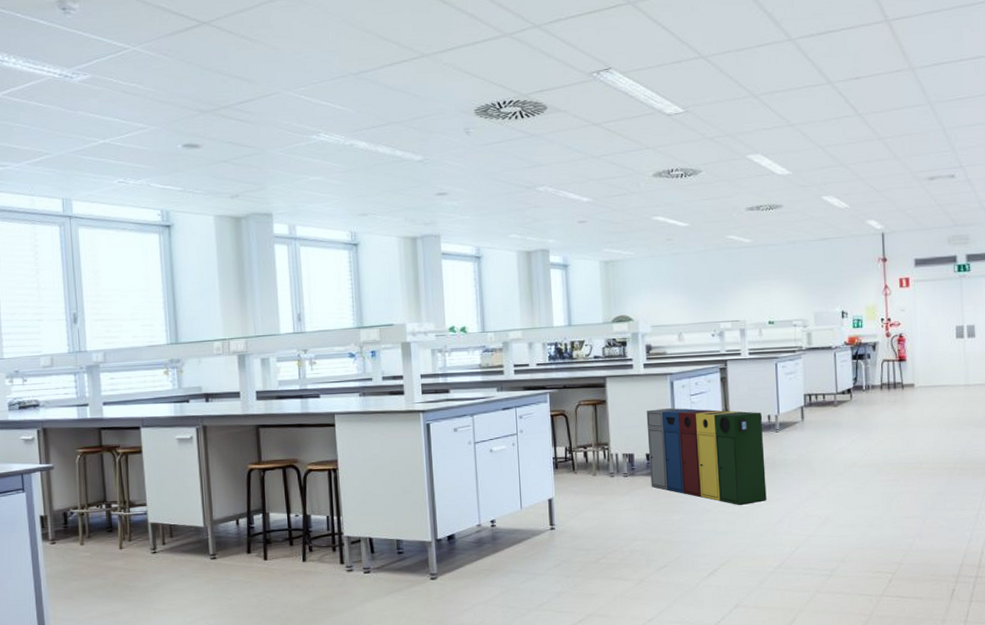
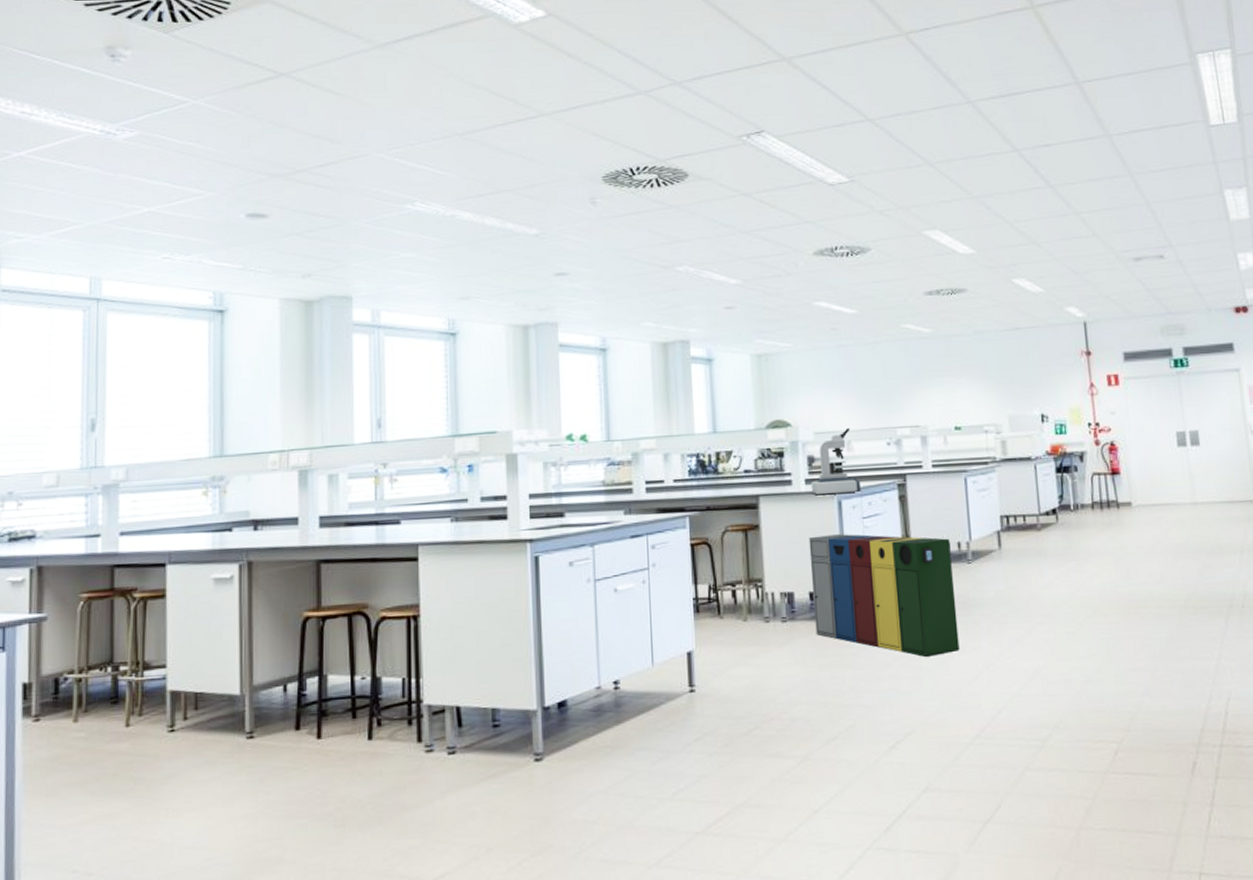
microscope: none [648,322,689,377] -> present [811,428,861,496]

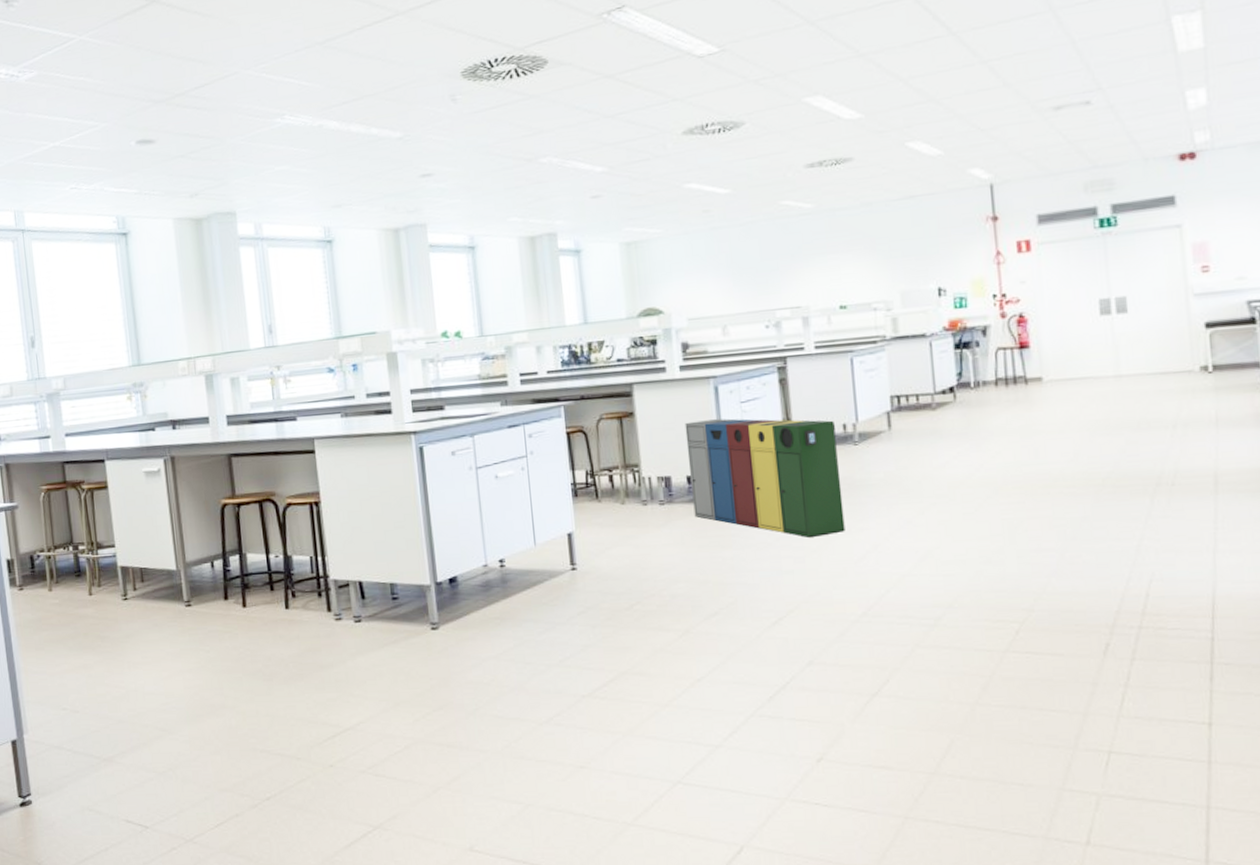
microscope: present [811,428,861,496] -> none [685,312,738,382]

